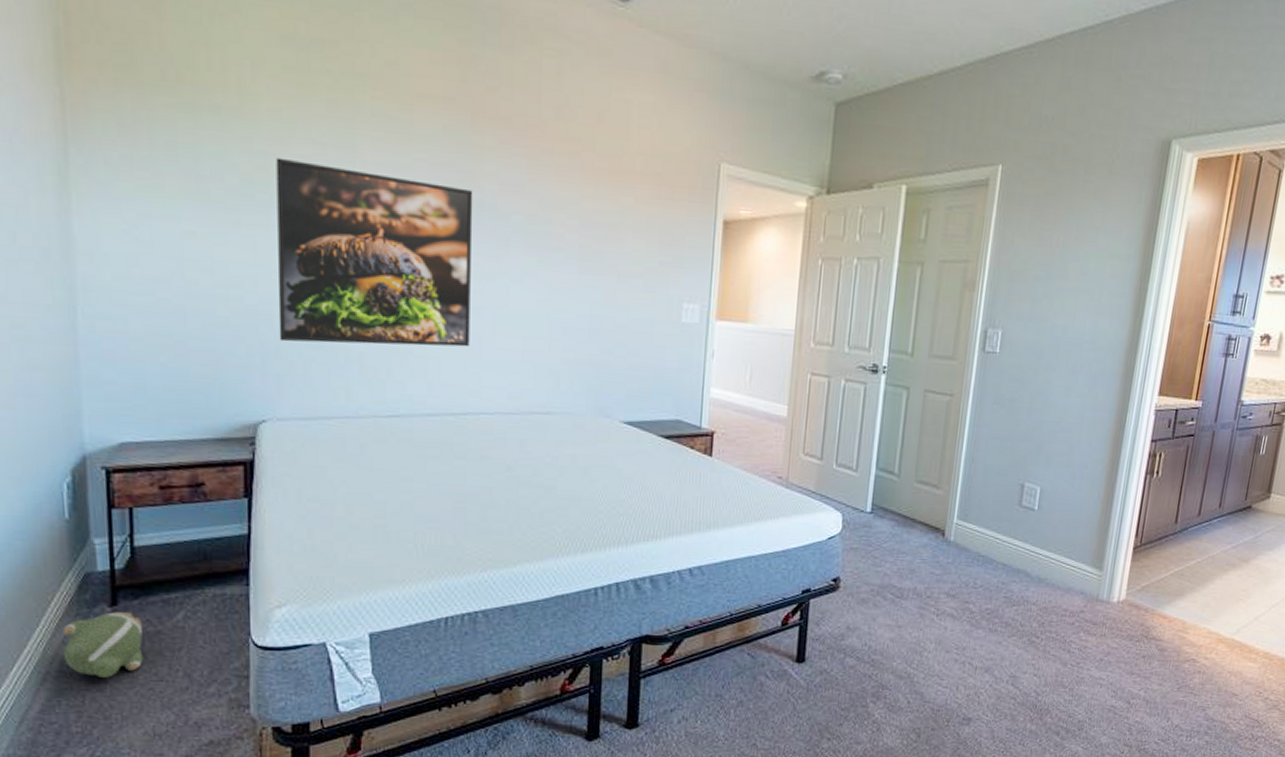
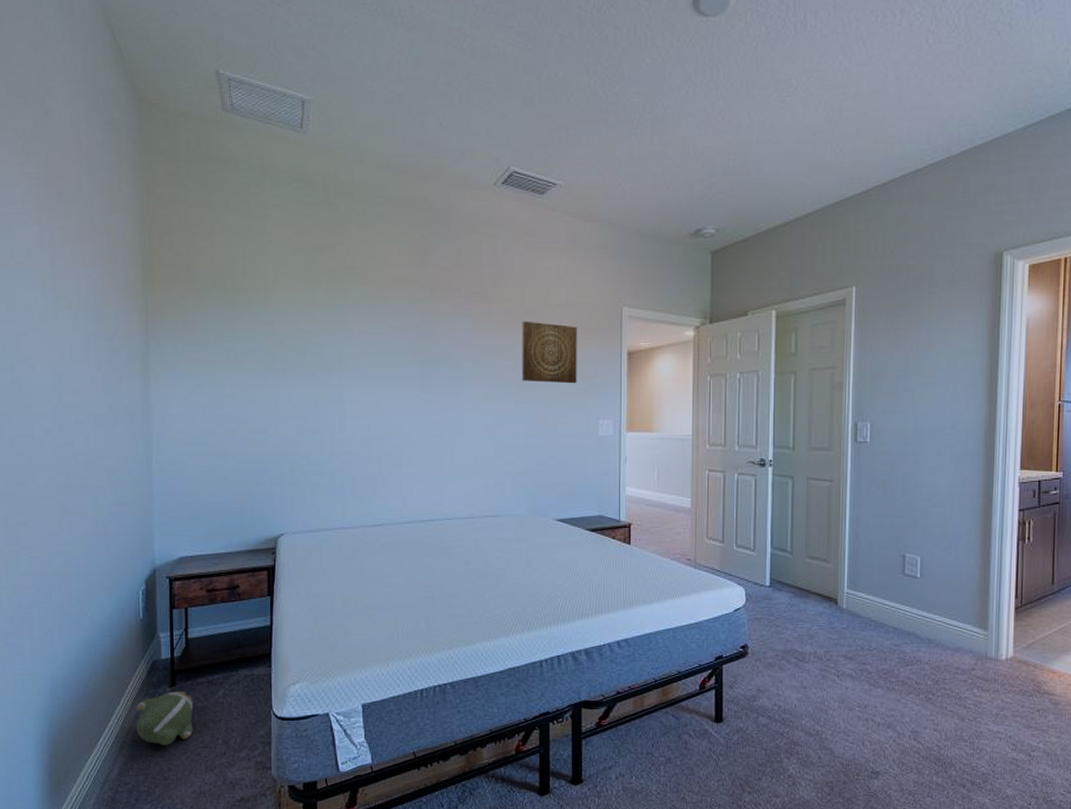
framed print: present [276,157,473,347] -> none [290,334,434,472]
wall art: none [588,168,662,256] -> present [522,321,577,384]

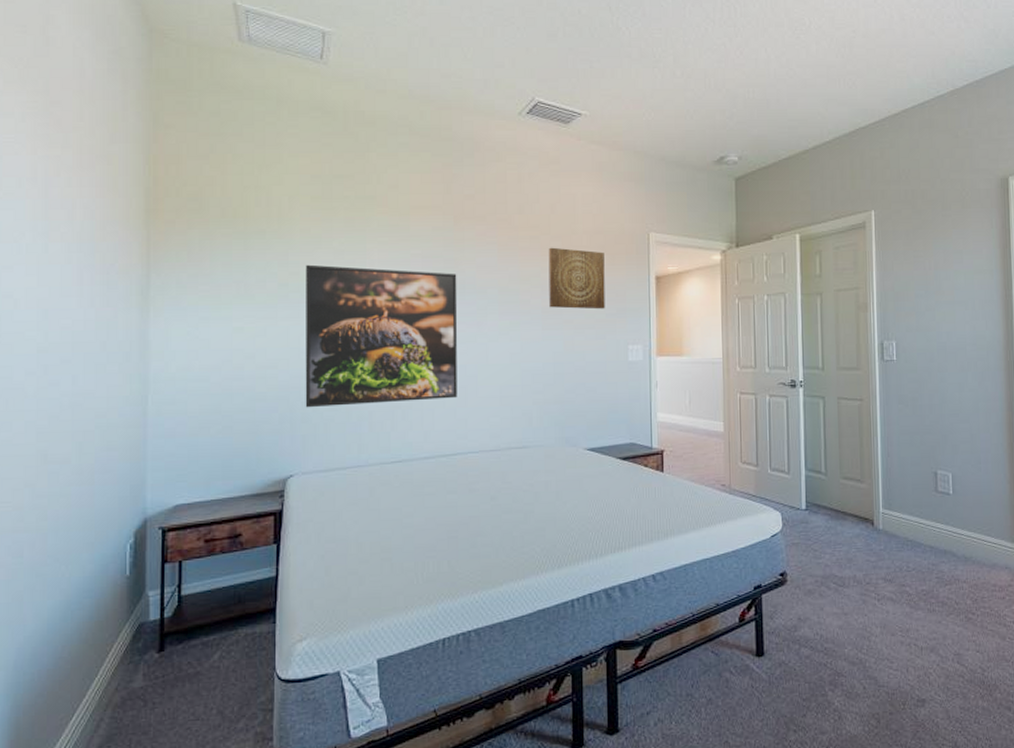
plush toy: present [135,690,193,745] -> none [116,655,184,721]
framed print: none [290,334,434,472] -> present [305,264,458,408]

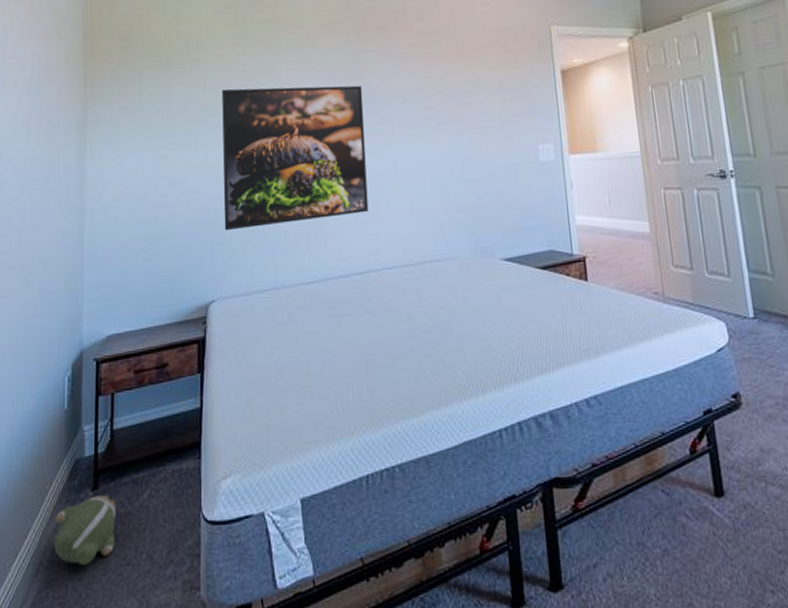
plush toy: none [116,655,184,721] -> present [54,494,115,565]
wall art: present [548,247,605,310] -> none [450,50,511,112]

